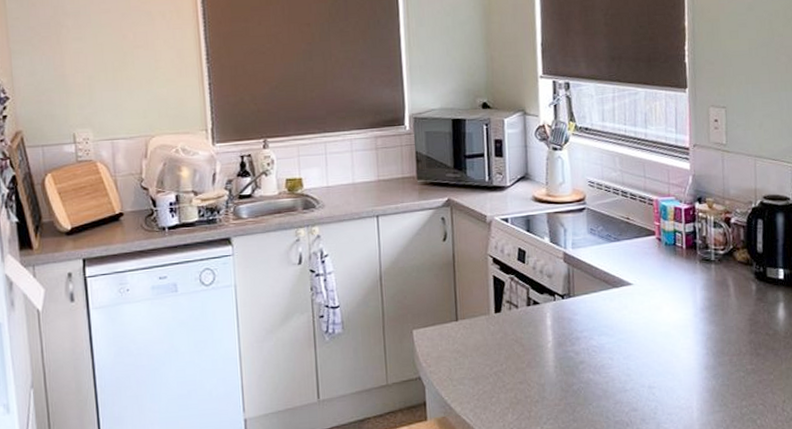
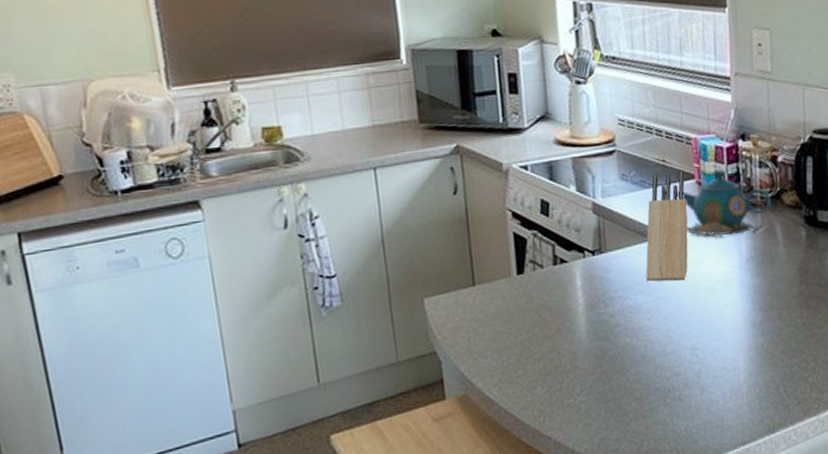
knife block: none [609,229,649,326] -> present [645,172,688,282]
teapot: none [638,227,724,288] -> present [676,168,771,238]

